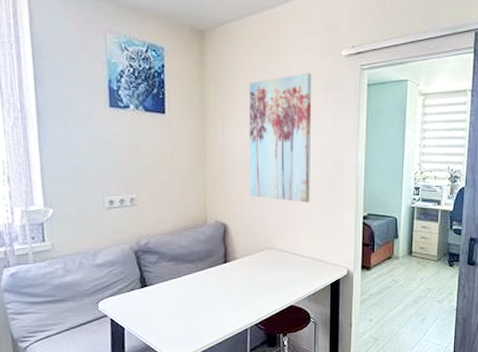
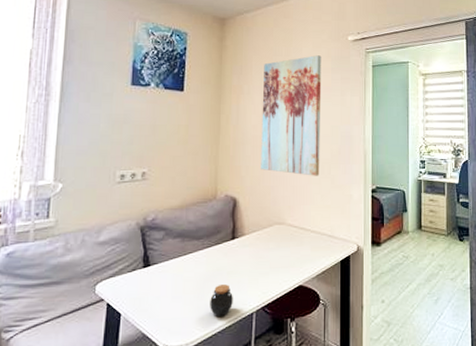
jar: none [206,304,228,331] -> present [210,284,233,317]

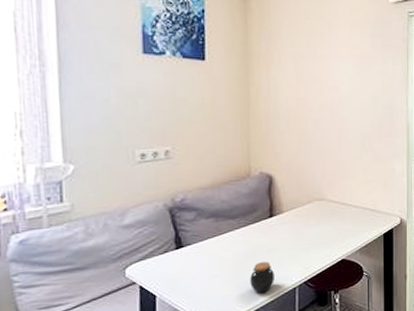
wall art: present [261,55,322,176] -> none [295,19,361,151]

